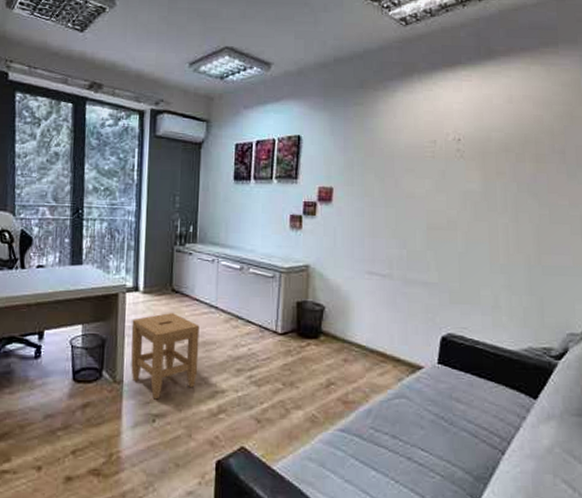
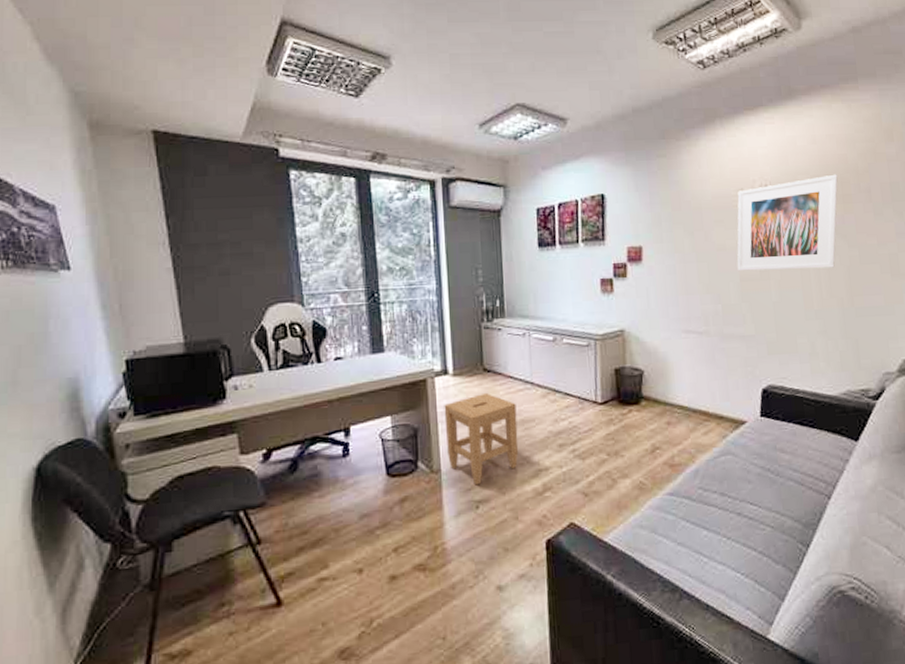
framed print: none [425,133,532,224] -> present [737,174,838,271]

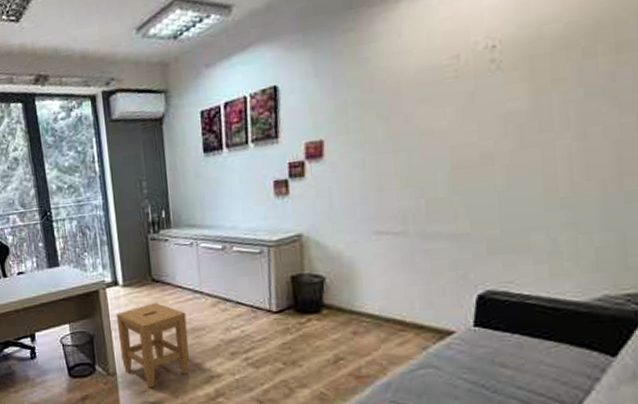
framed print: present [737,174,838,271] -> none [447,15,609,158]

